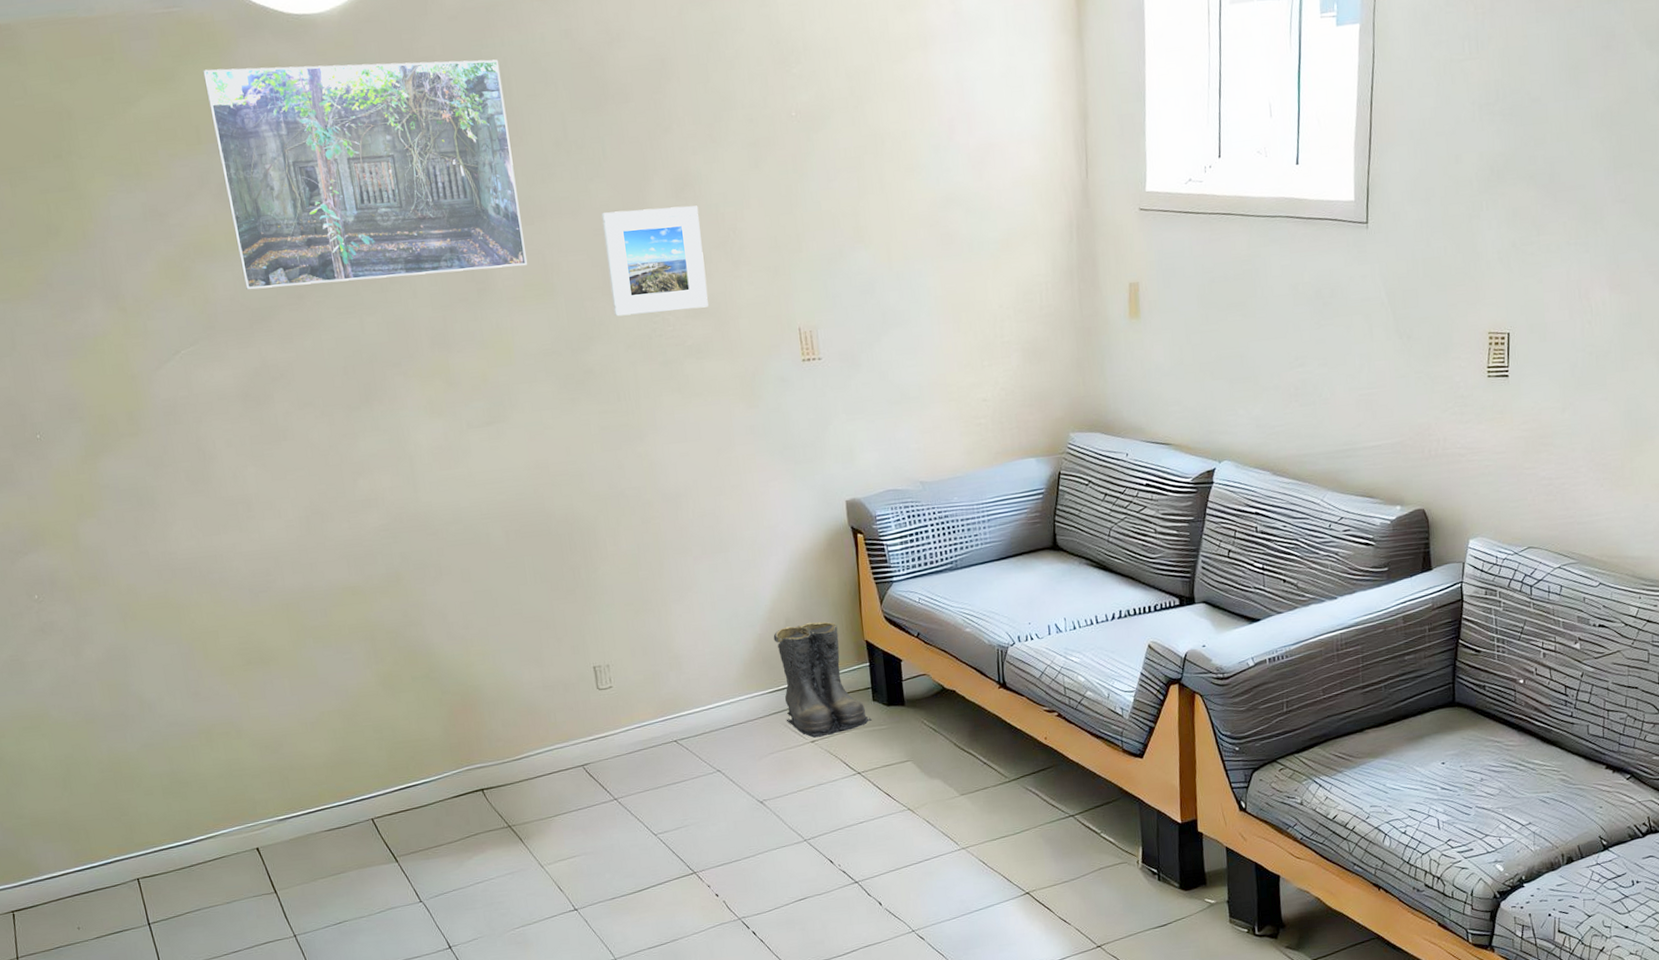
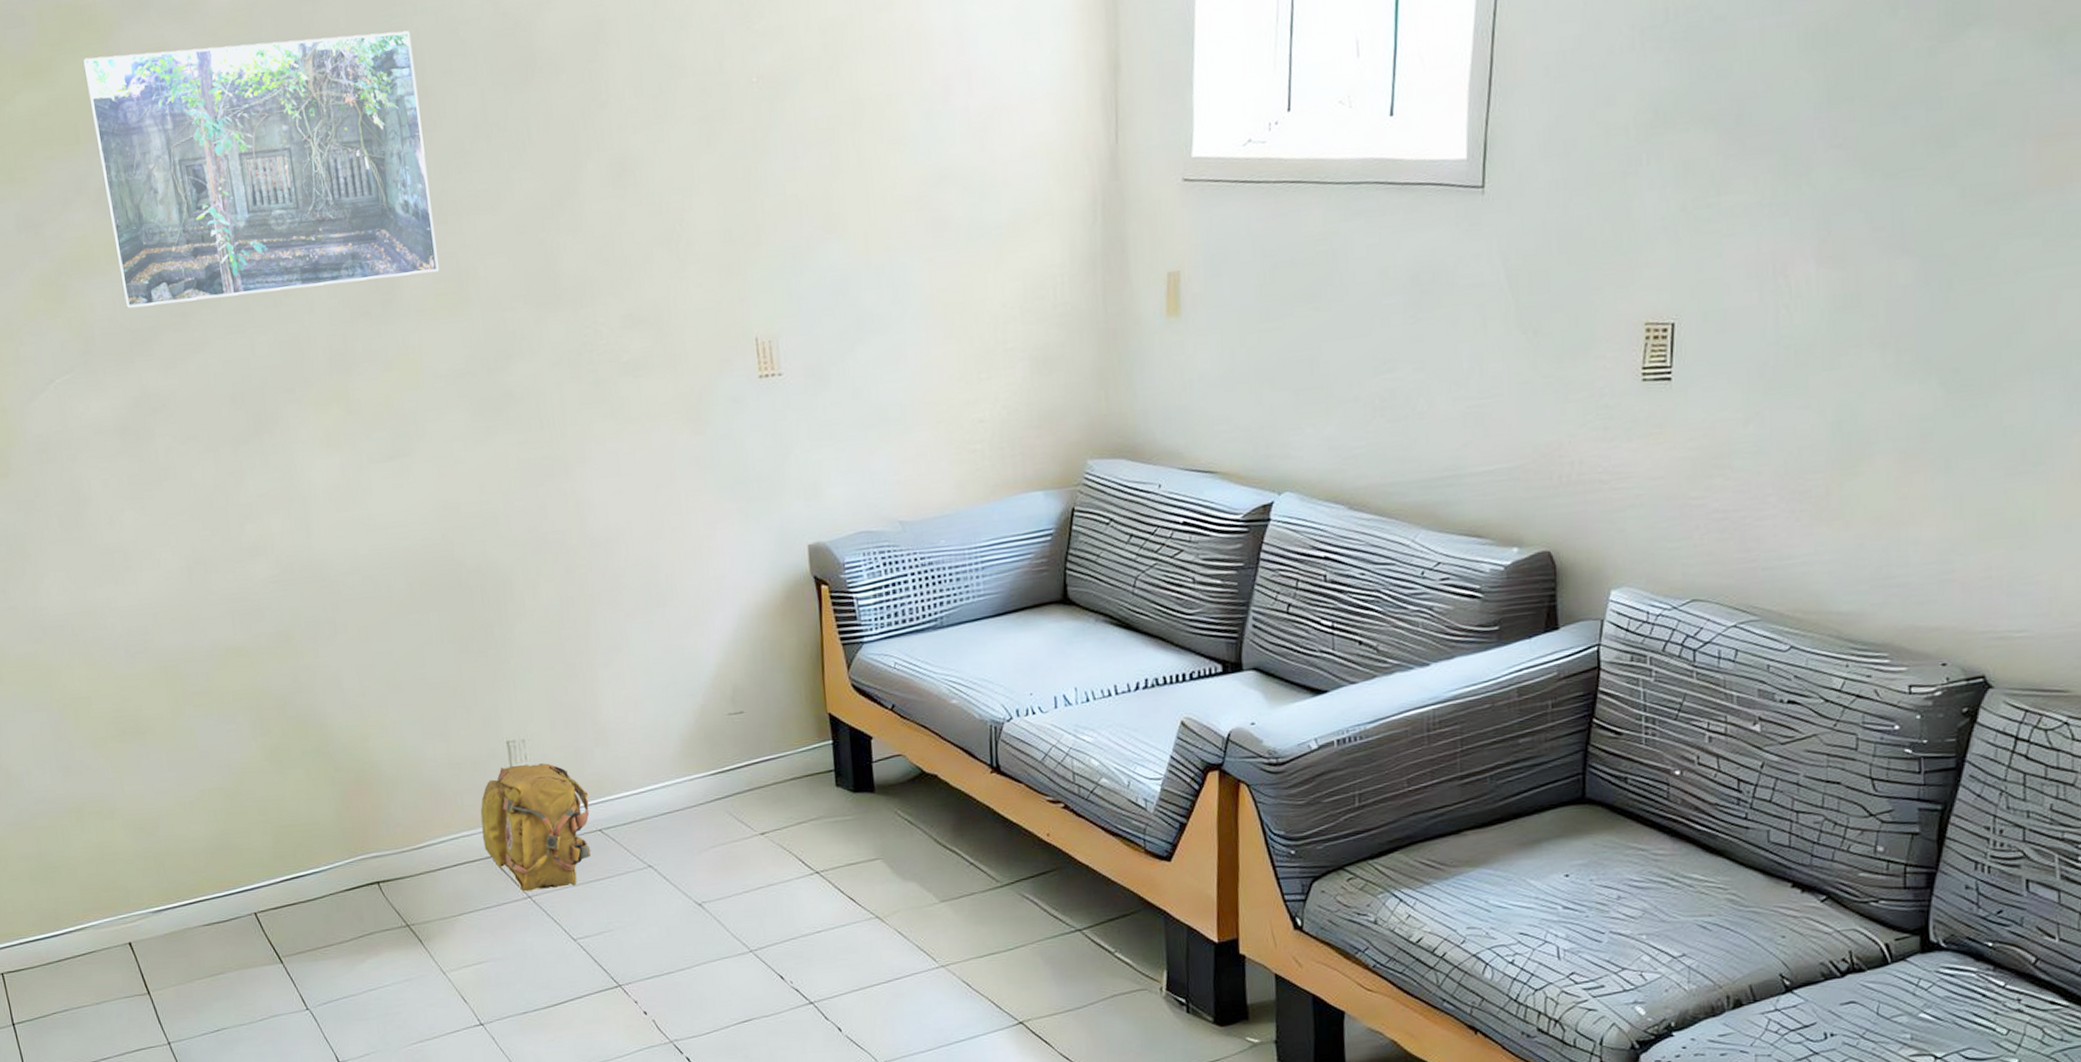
backpack: none [571,684,669,795] -> present [480,763,592,892]
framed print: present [601,205,709,317] -> none [524,194,649,329]
boots: present [773,621,872,738] -> none [718,690,834,829]

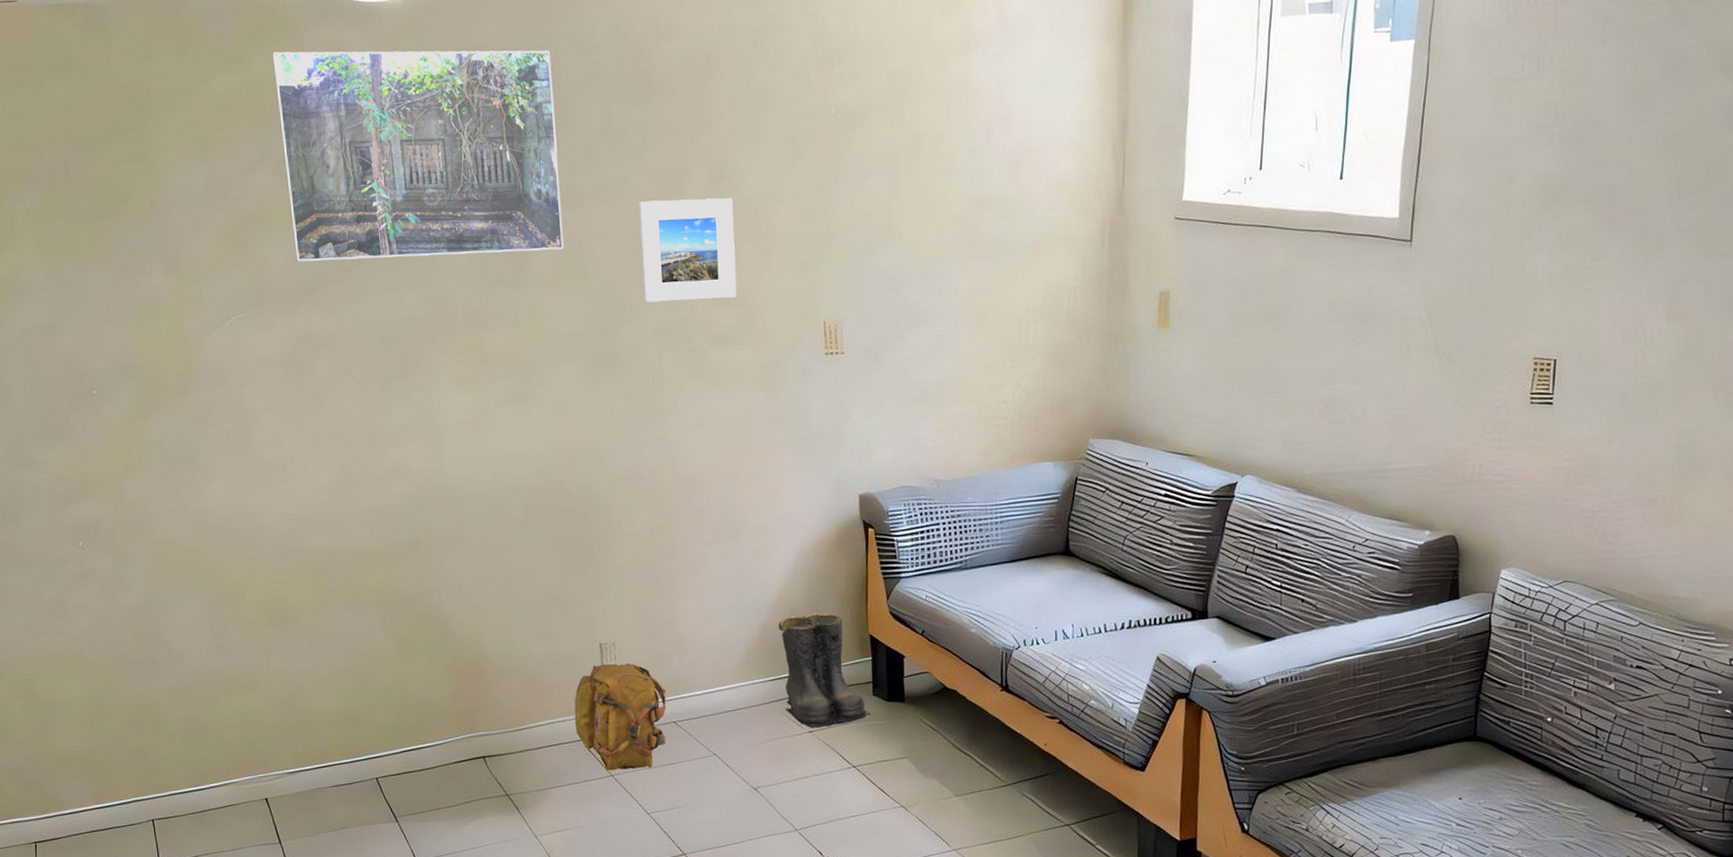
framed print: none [524,194,649,329] -> present [638,198,737,303]
boots: none [718,690,834,829] -> present [778,613,871,728]

